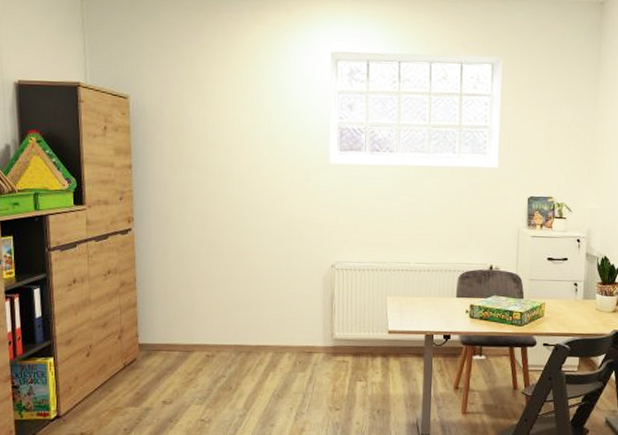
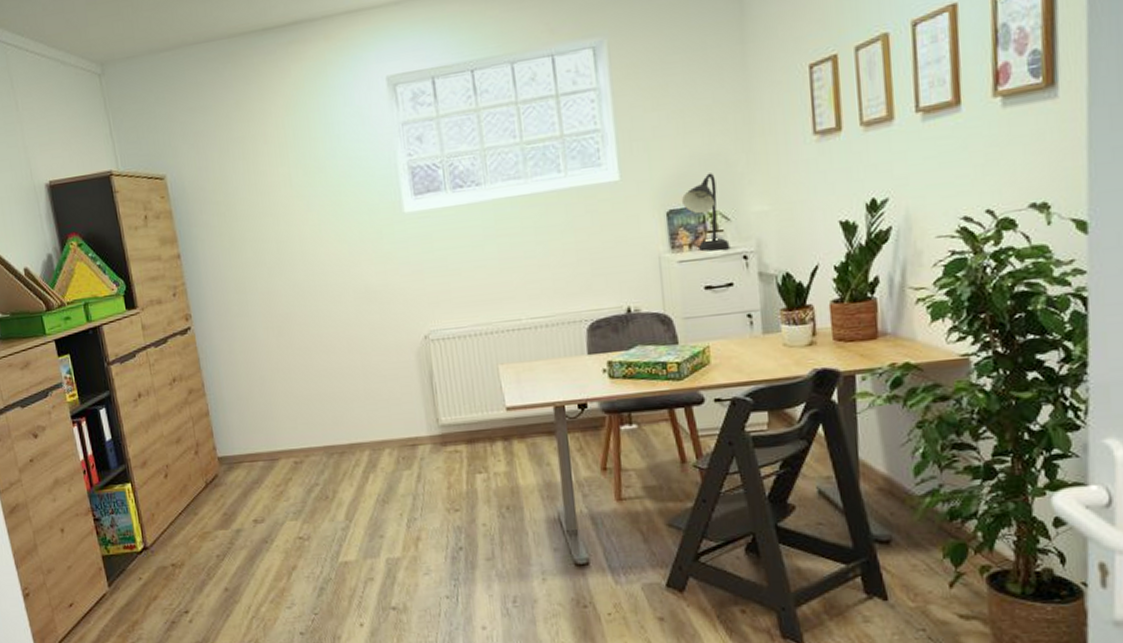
desk lamp: none [540,174,569,233] -> present [682,173,731,252]

